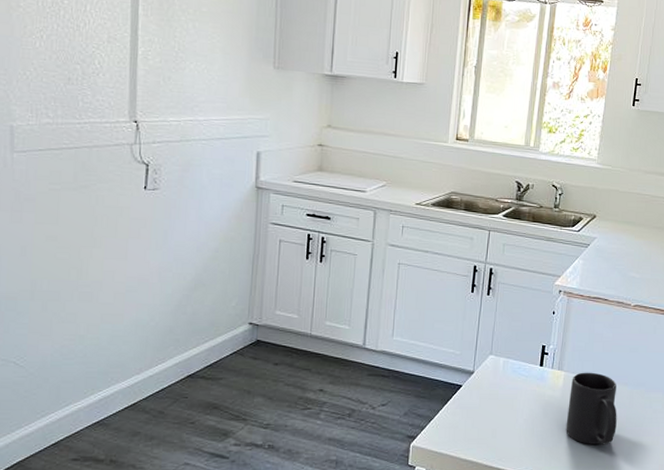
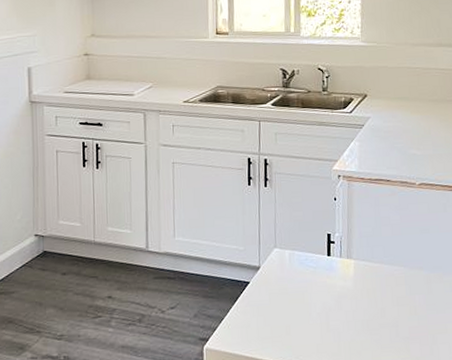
mug: present [566,372,617,445] -> none [362,258,417,336]

